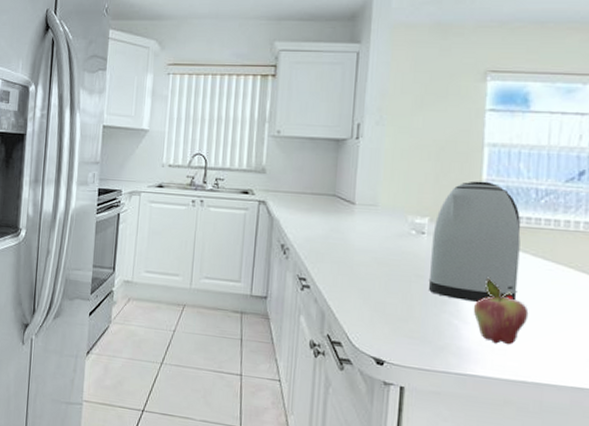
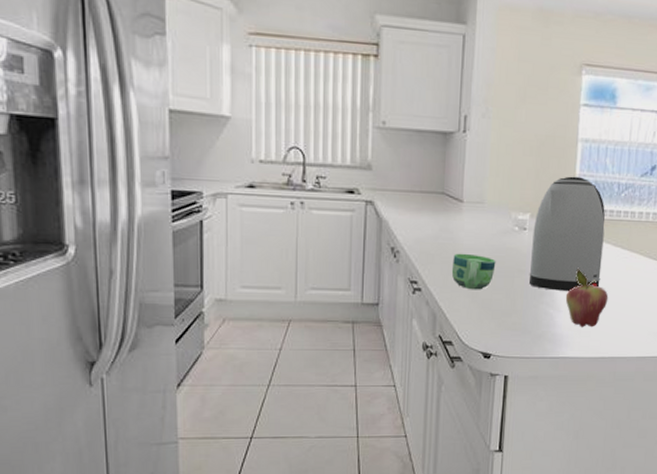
cup: none [341,253,390,293] -> present [451,253,496,290]

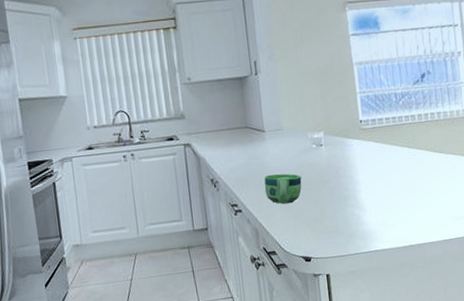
kettle: present [528,176,605,291] -> none [328,94,396,194]
fruit: present [565,267,609,327] -> none [367,170,406,222]

